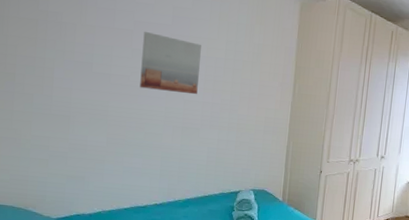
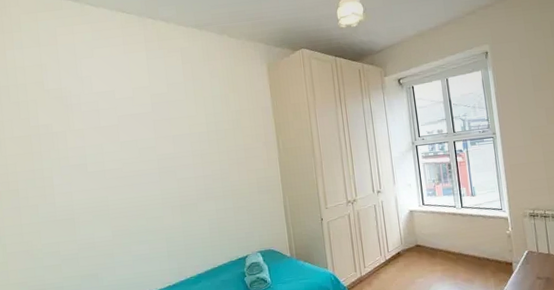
wall art: present [140,31,202,95] -> none [128,123,188,177]

